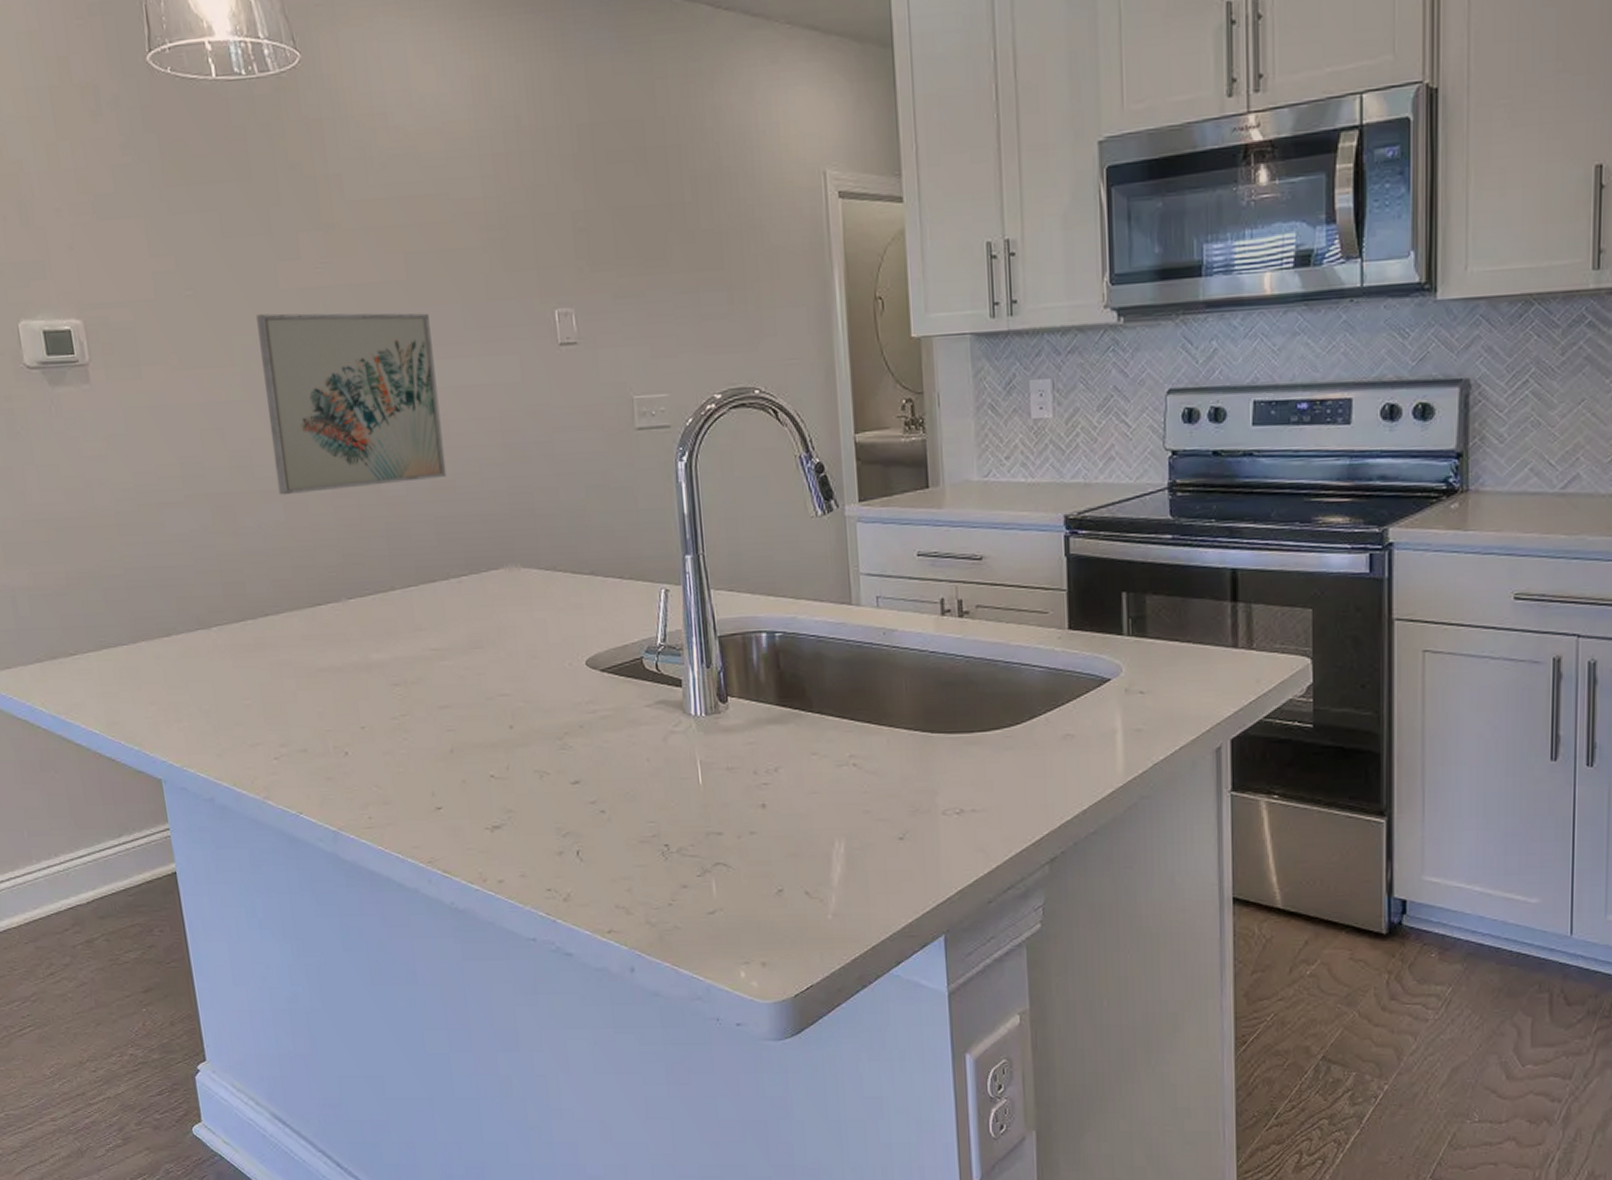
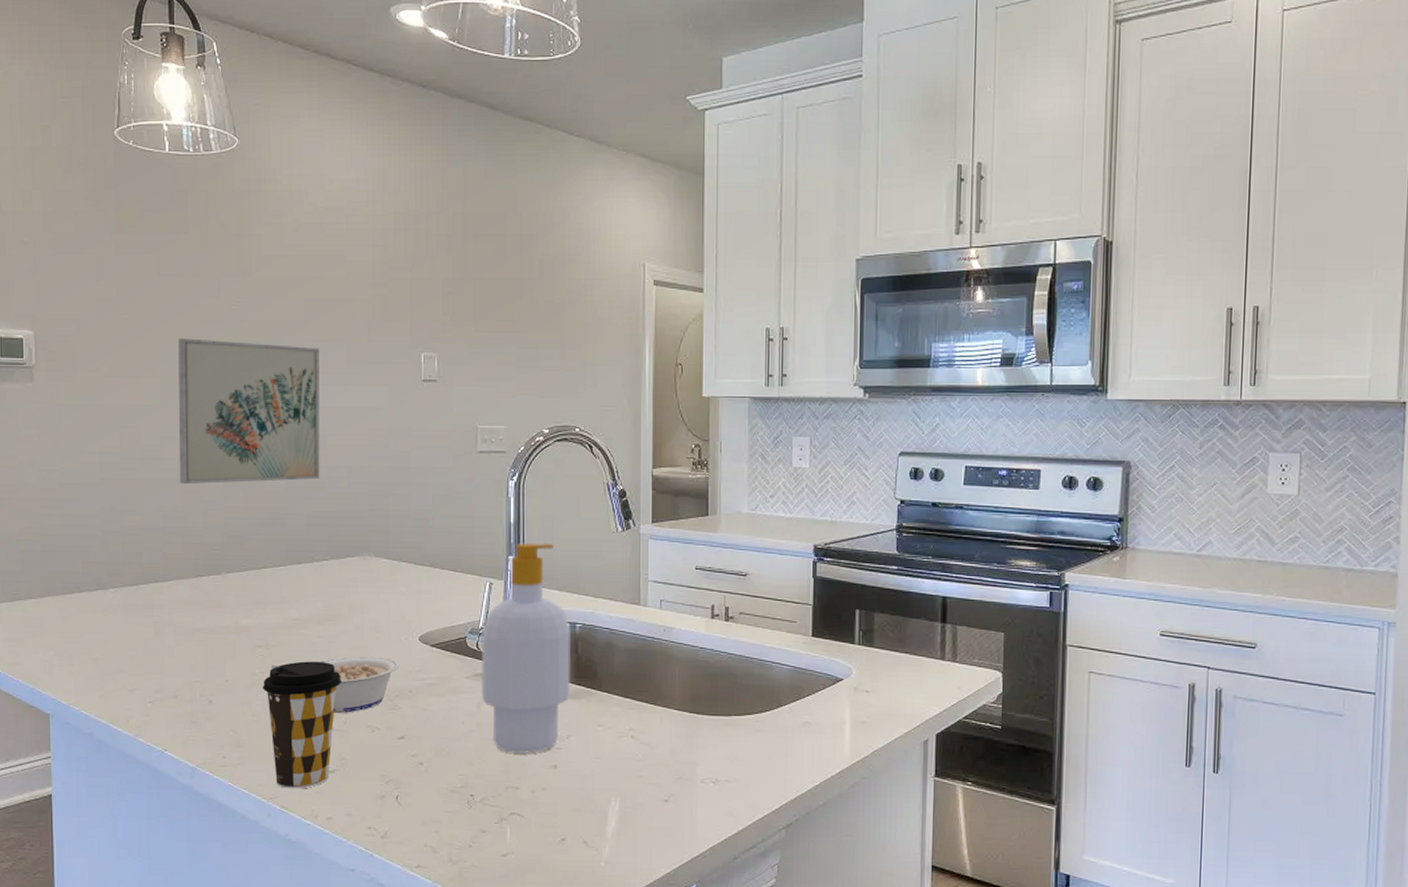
coffee cup: none [405,698,498,850] -> present [263,661,341,789]
legume: none [412,687,566,759] -> present [270,656,400,714]
soap bottle: none [661,535,775,793] -> present [481,543,570,754]

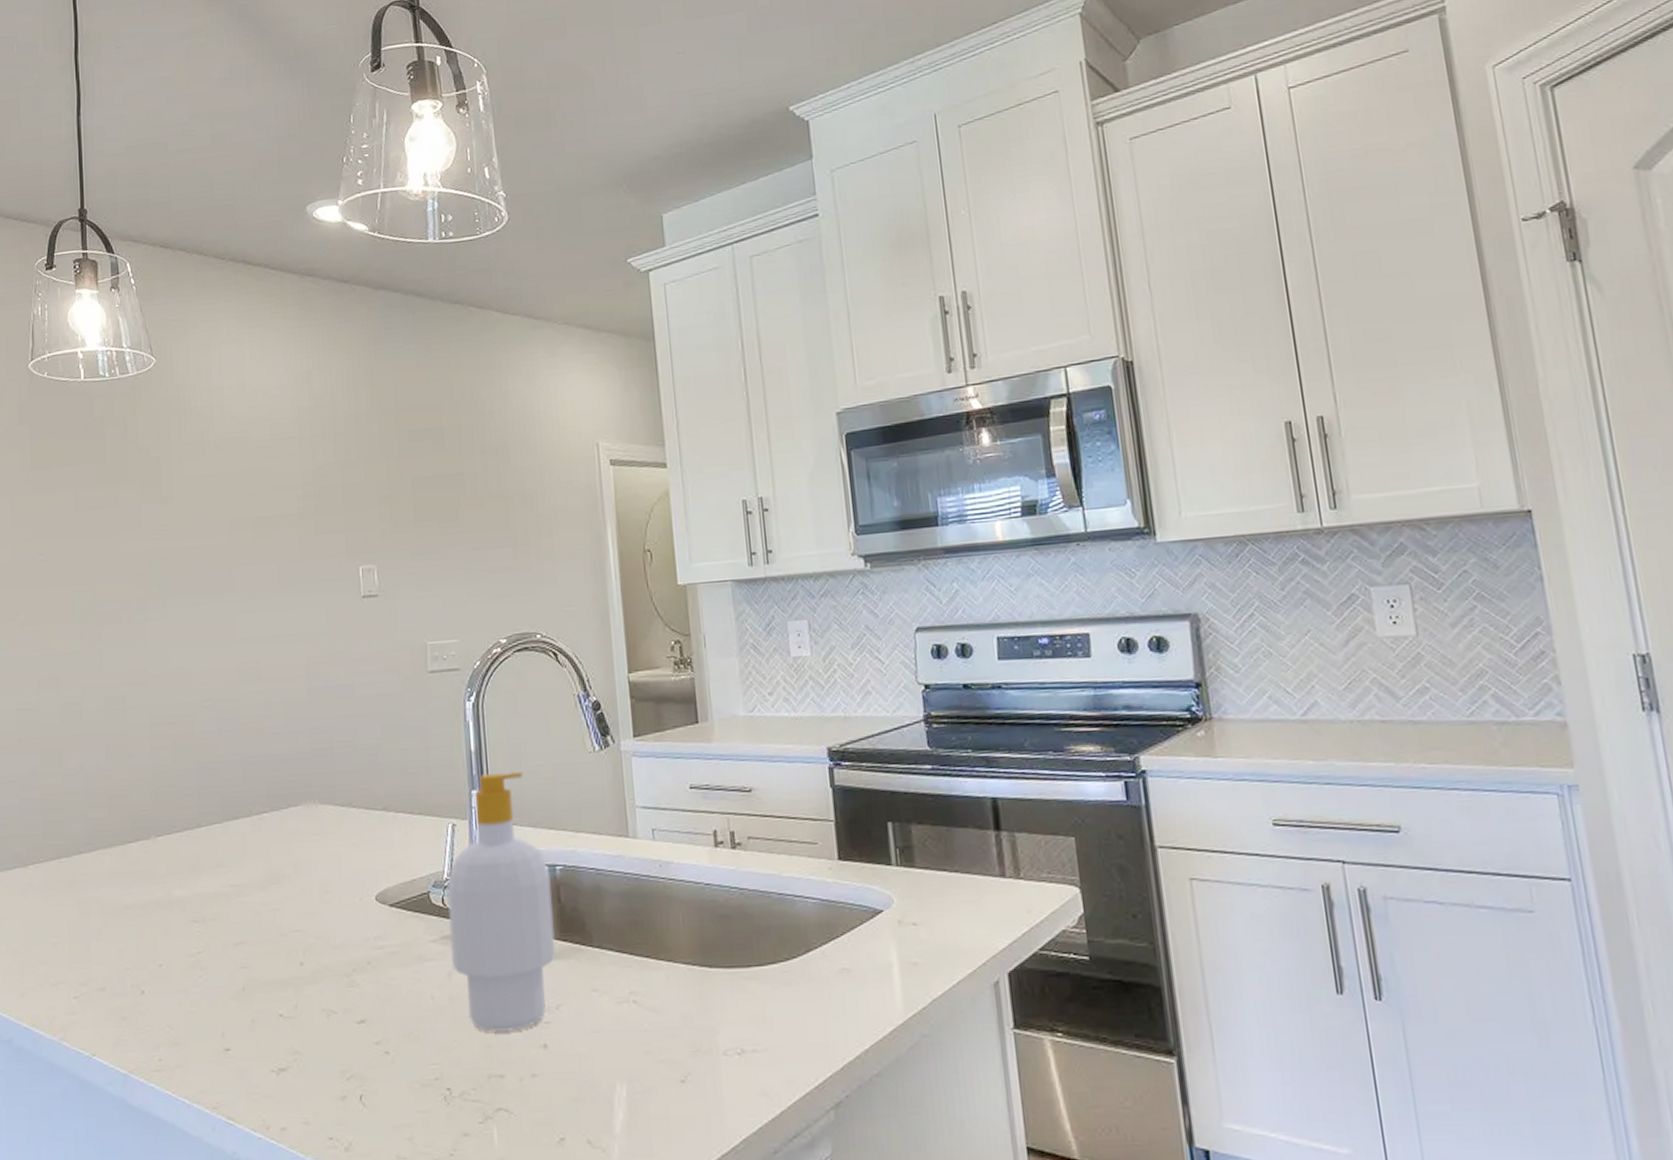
wall art: present [178,338,320,485] -> none [98,571,255,738]
coffee cup: present [263,661,341,789] -> none [201,934,290,1094]
legume: present [270,656,400,714] -> none [208,923,355,997]

